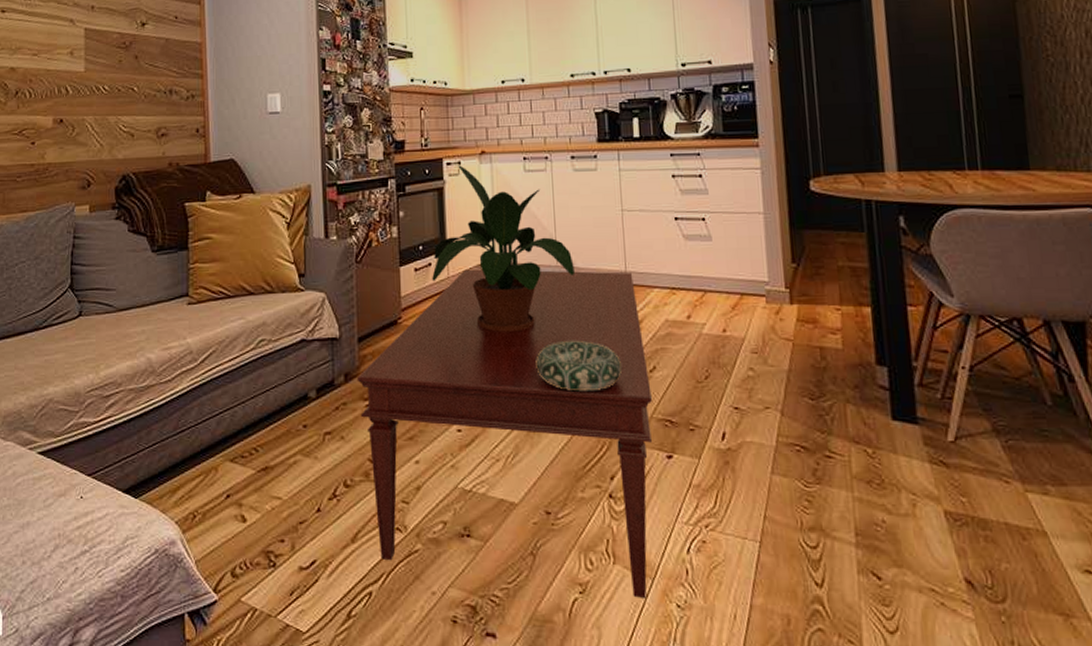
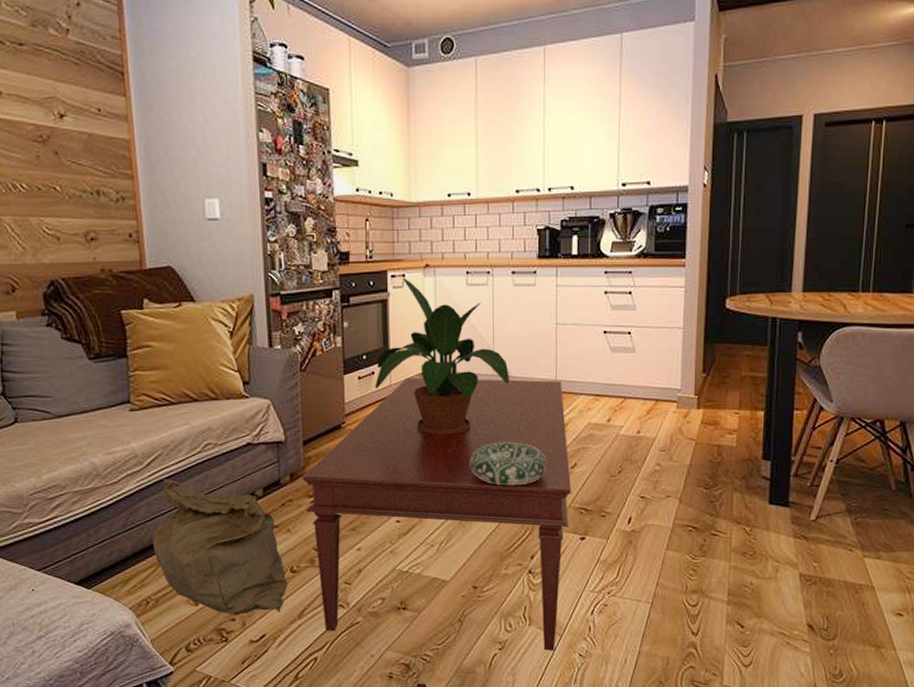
bag: none [203,377,341,535] -> present [153,479,288,615]

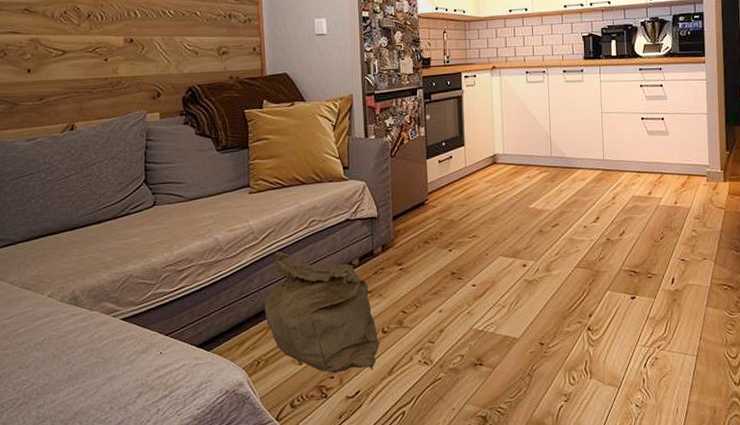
coffee table: present [302,377,571,651] -> none [392,160,621,402]
potted plant: present [375,278,509,435] -> none [453,78,564,209]
decorative bowl: present [470,442,547,486] -> none [534,213,600,252]

